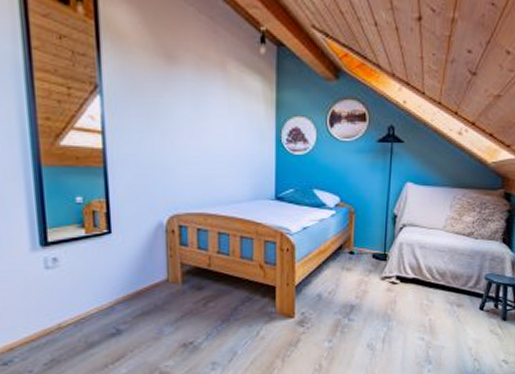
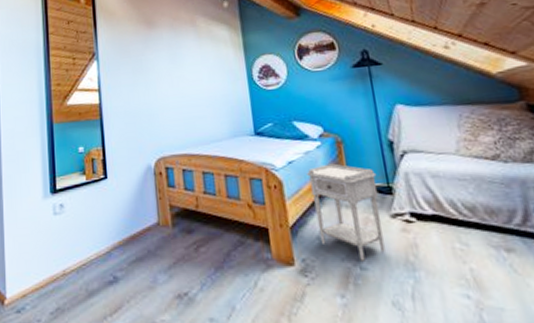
nightstand: none [318,231,378,314] -> present [307,163,385,261]

